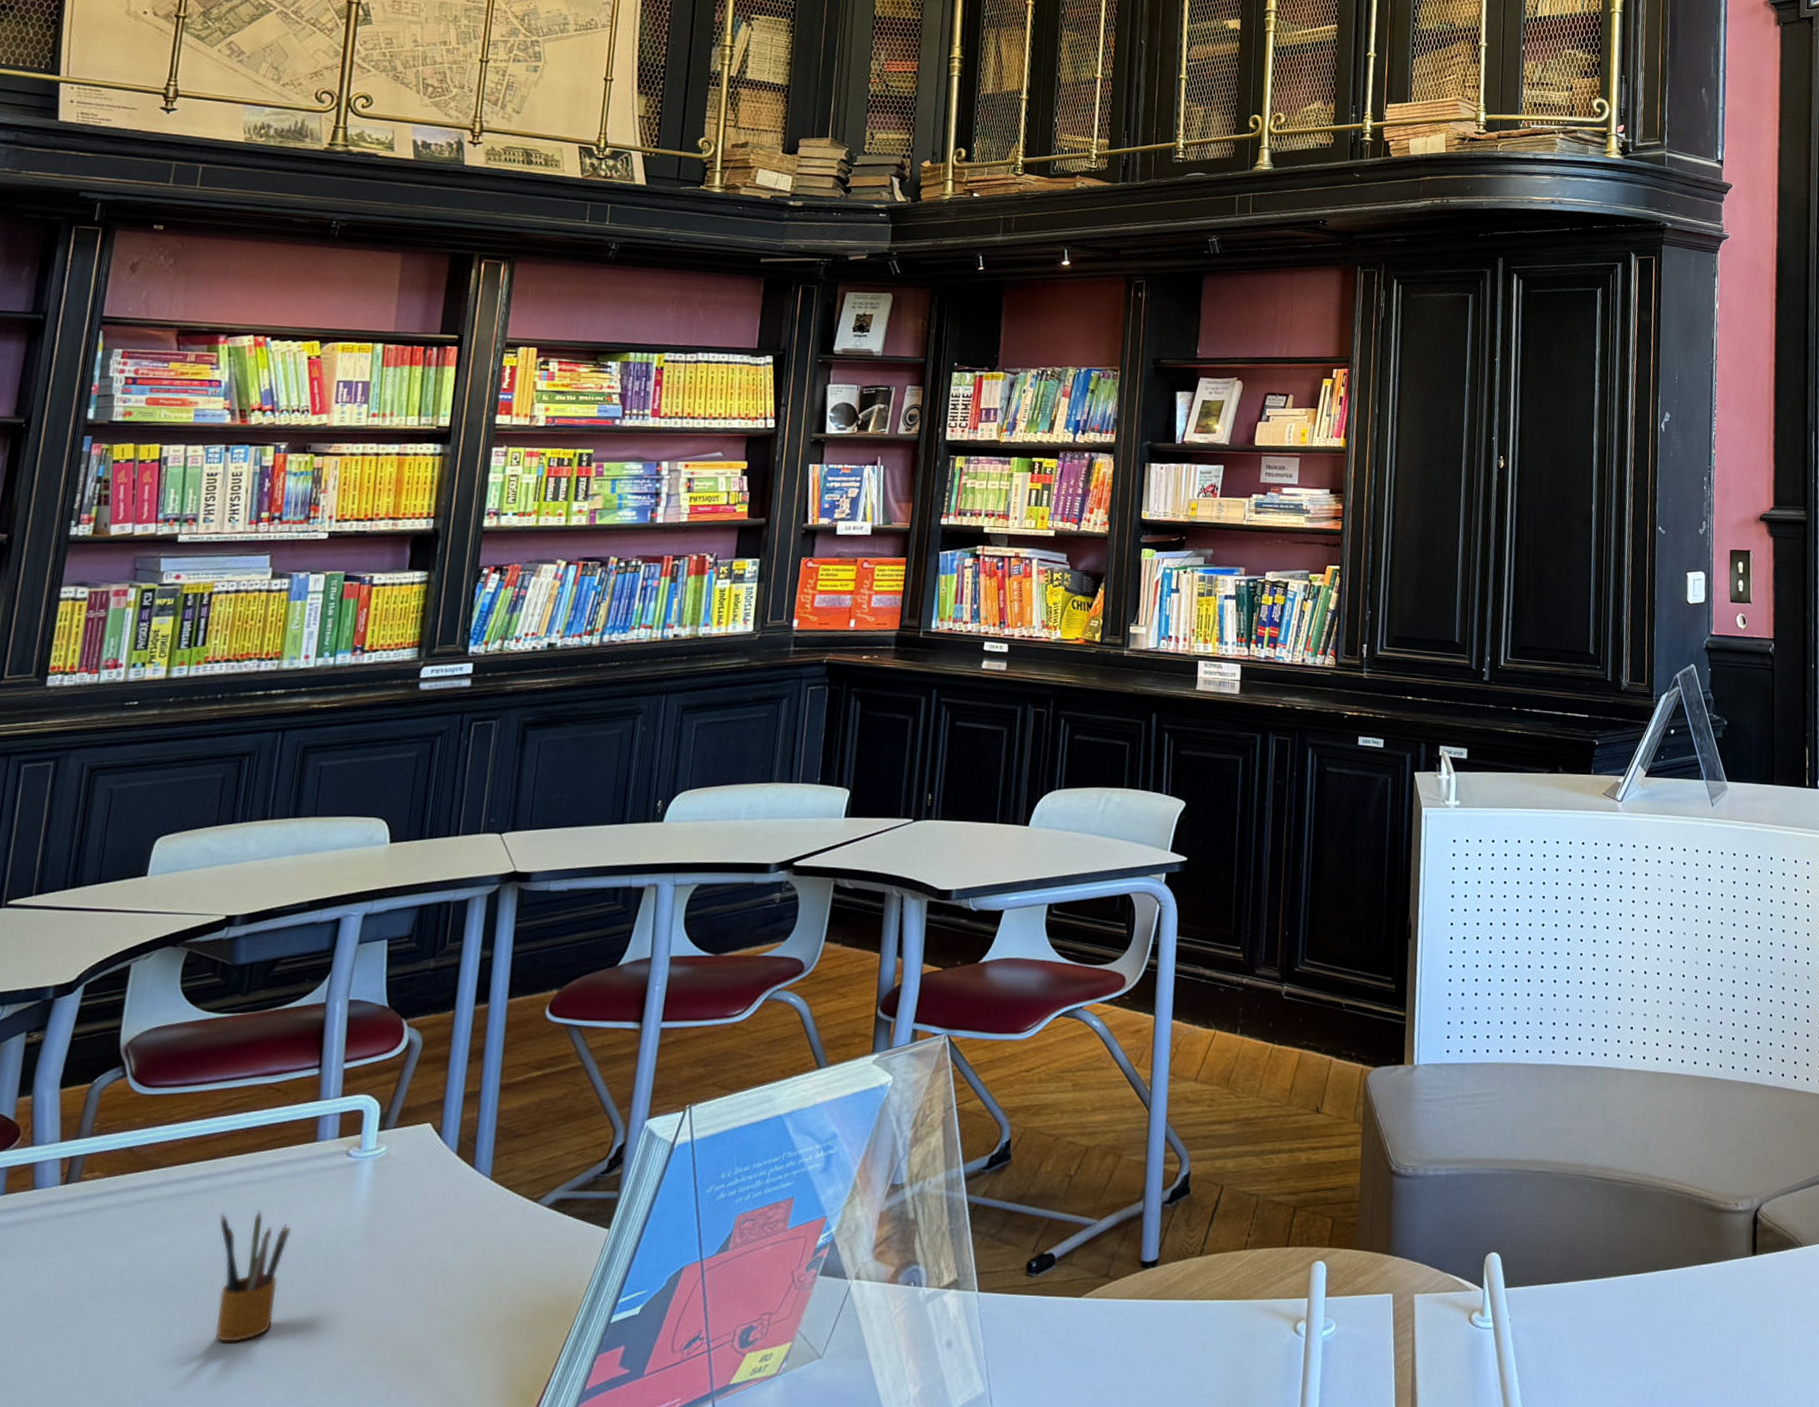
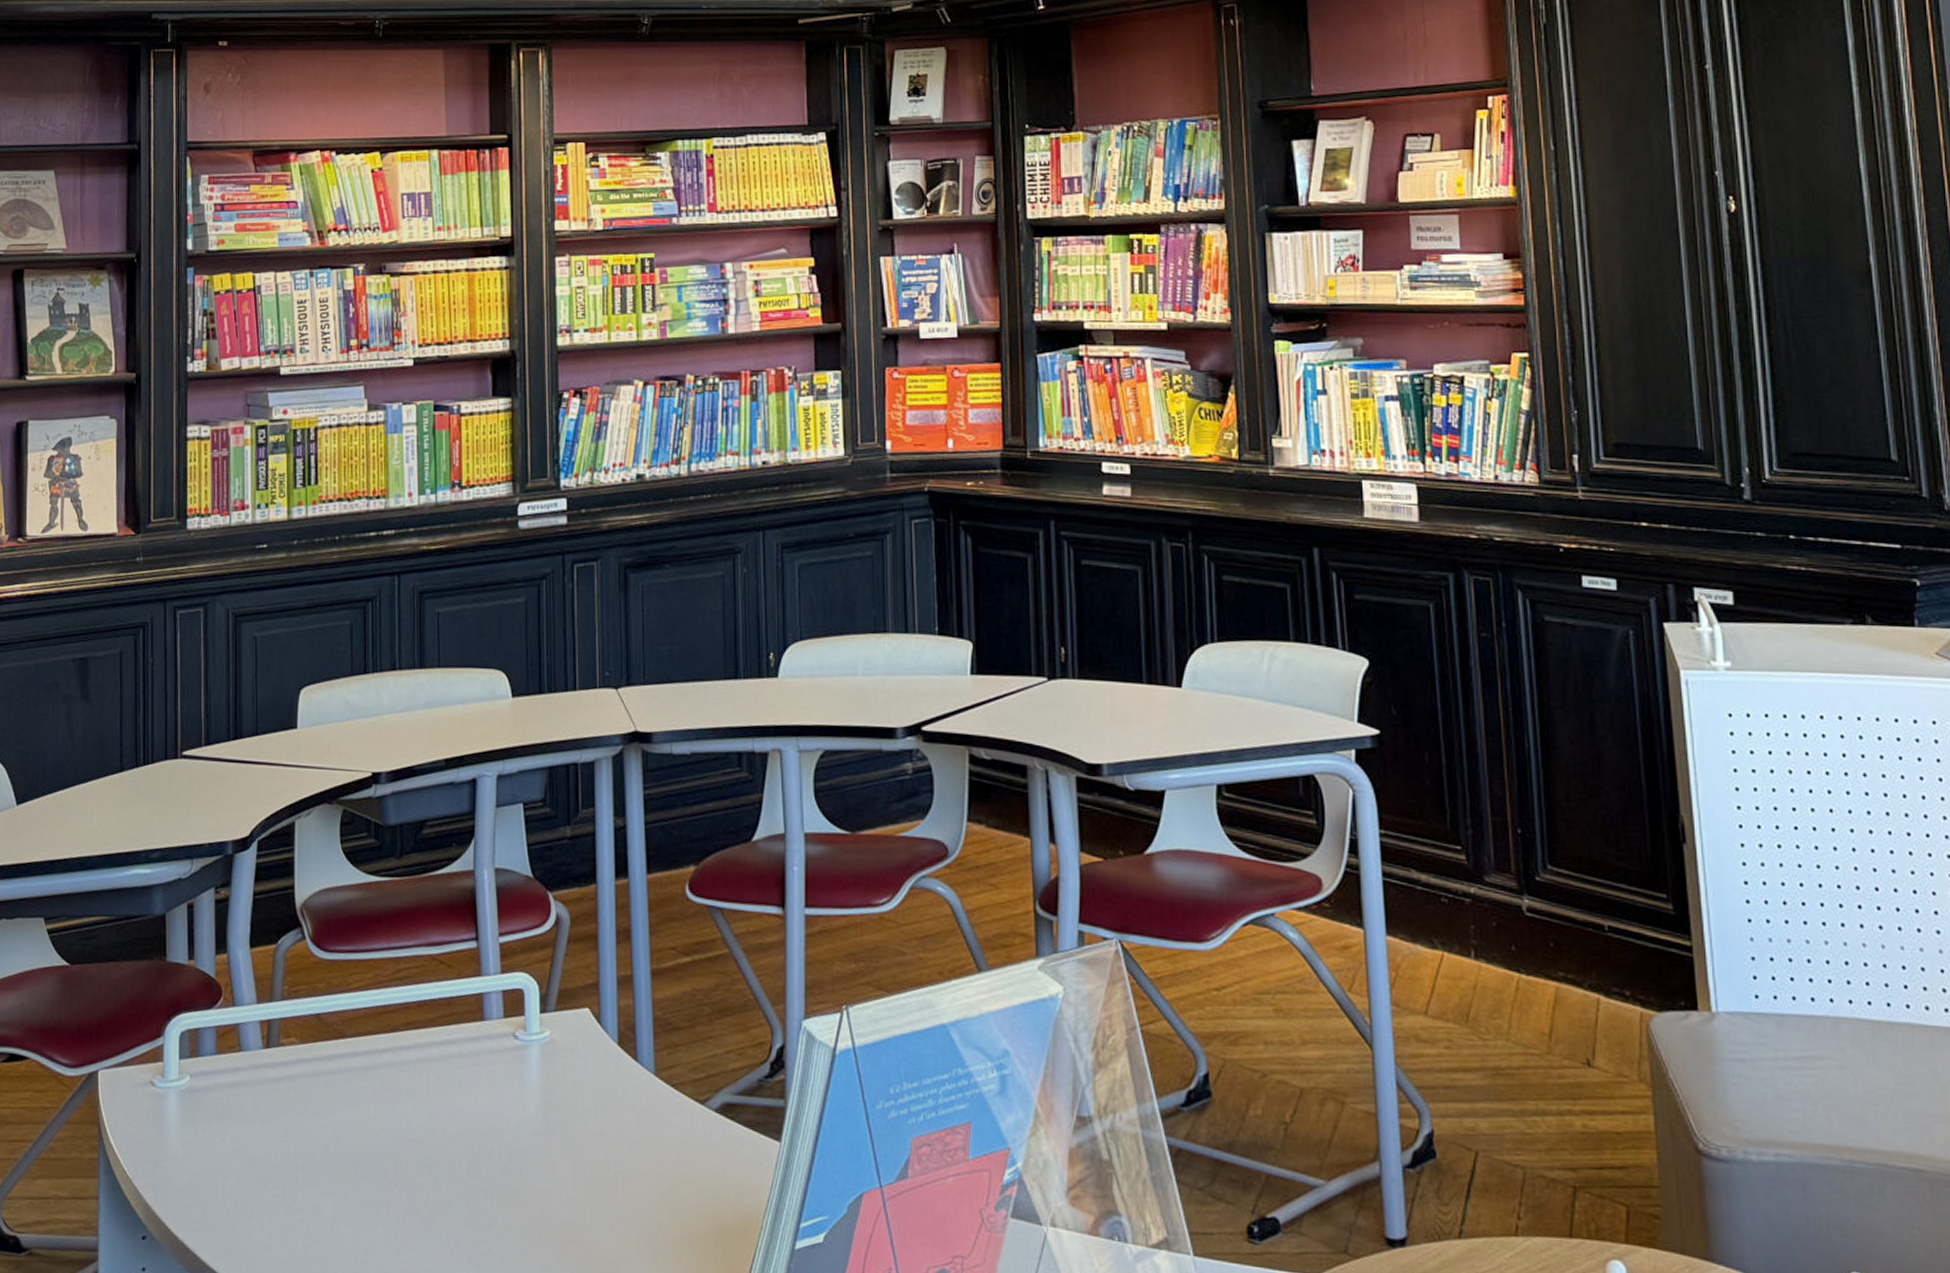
pencil box: present [215,1210,292,1342] -> none [406,1090,473,1231]

